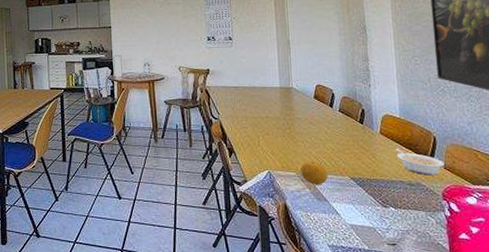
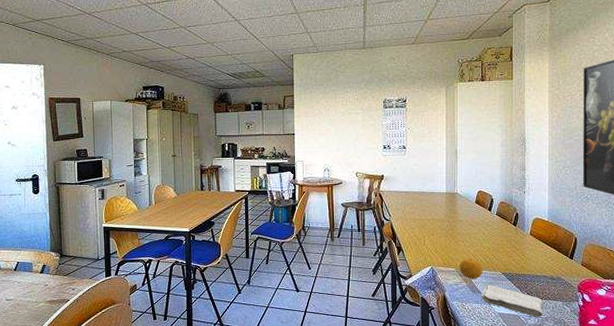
washcloth: none [328,192,404,230] -> present [481,285,544,317]
legume: present [396,148,444,176] -> none [542,248,582,271]

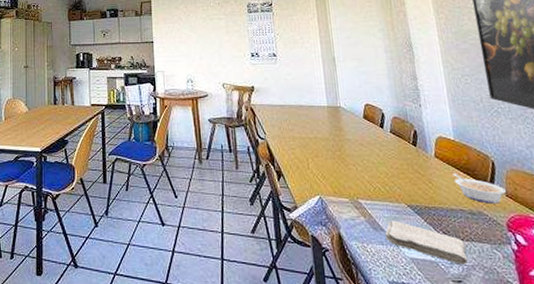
fruit: present [459,258,483,280] -> none [353,186,383,213]
legume: none [542,248,582,271] -> present [453,173,506,204]

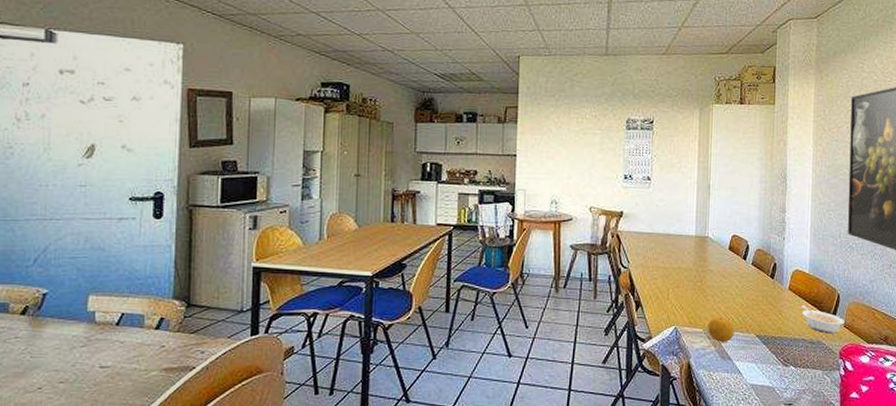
fruit: none [353,186,383,213] -> present [708,317,734,343]
washcloth: present [385,220,469,265] -> none [732,350,801,389]

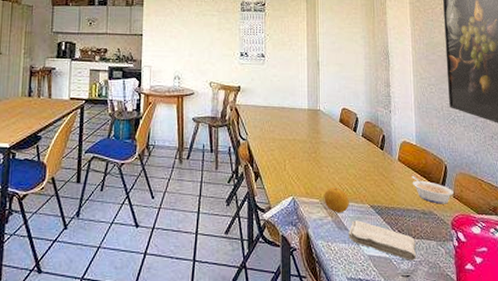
washcloth: none [732,350,801,389] -> present [348,220,417,261]

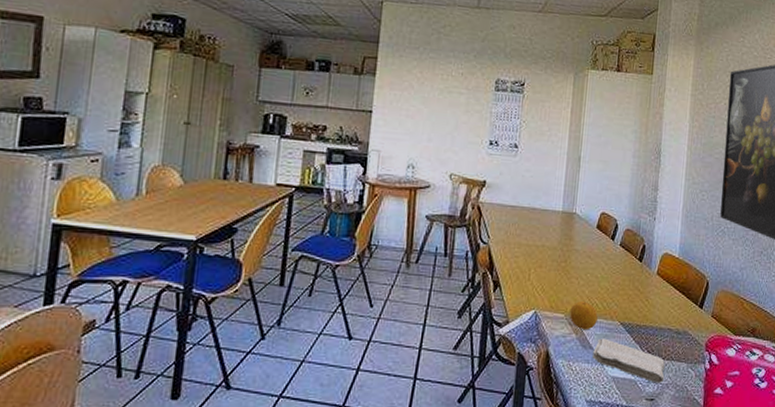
legume: present [412,176,454,204] -> none [669,292,712,324]

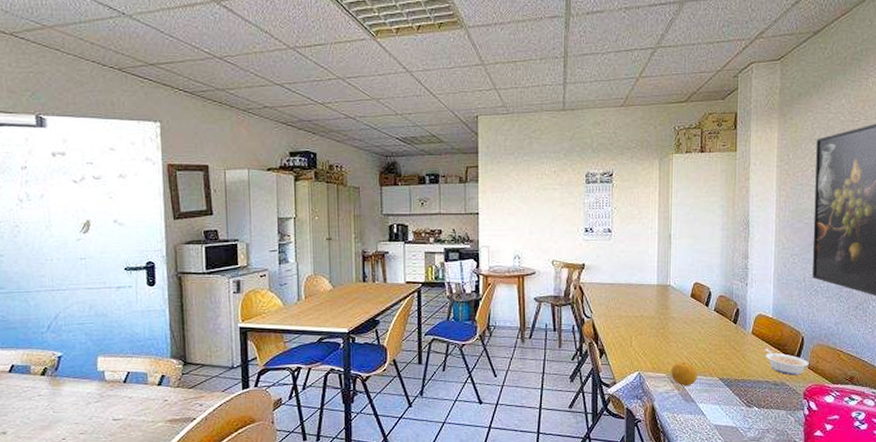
washcloth: present [593,338,665,383] -> none [695,392,765,429]
legume: none [669,292,712,324] -> present [765,349,809,375]

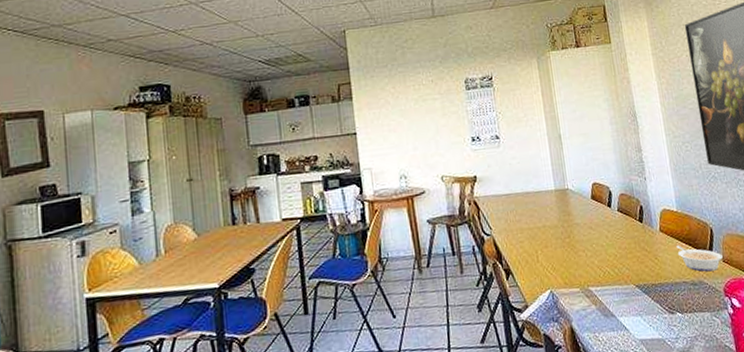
fruit: present [671,362,697,387] -> none [584,271,613,300]

